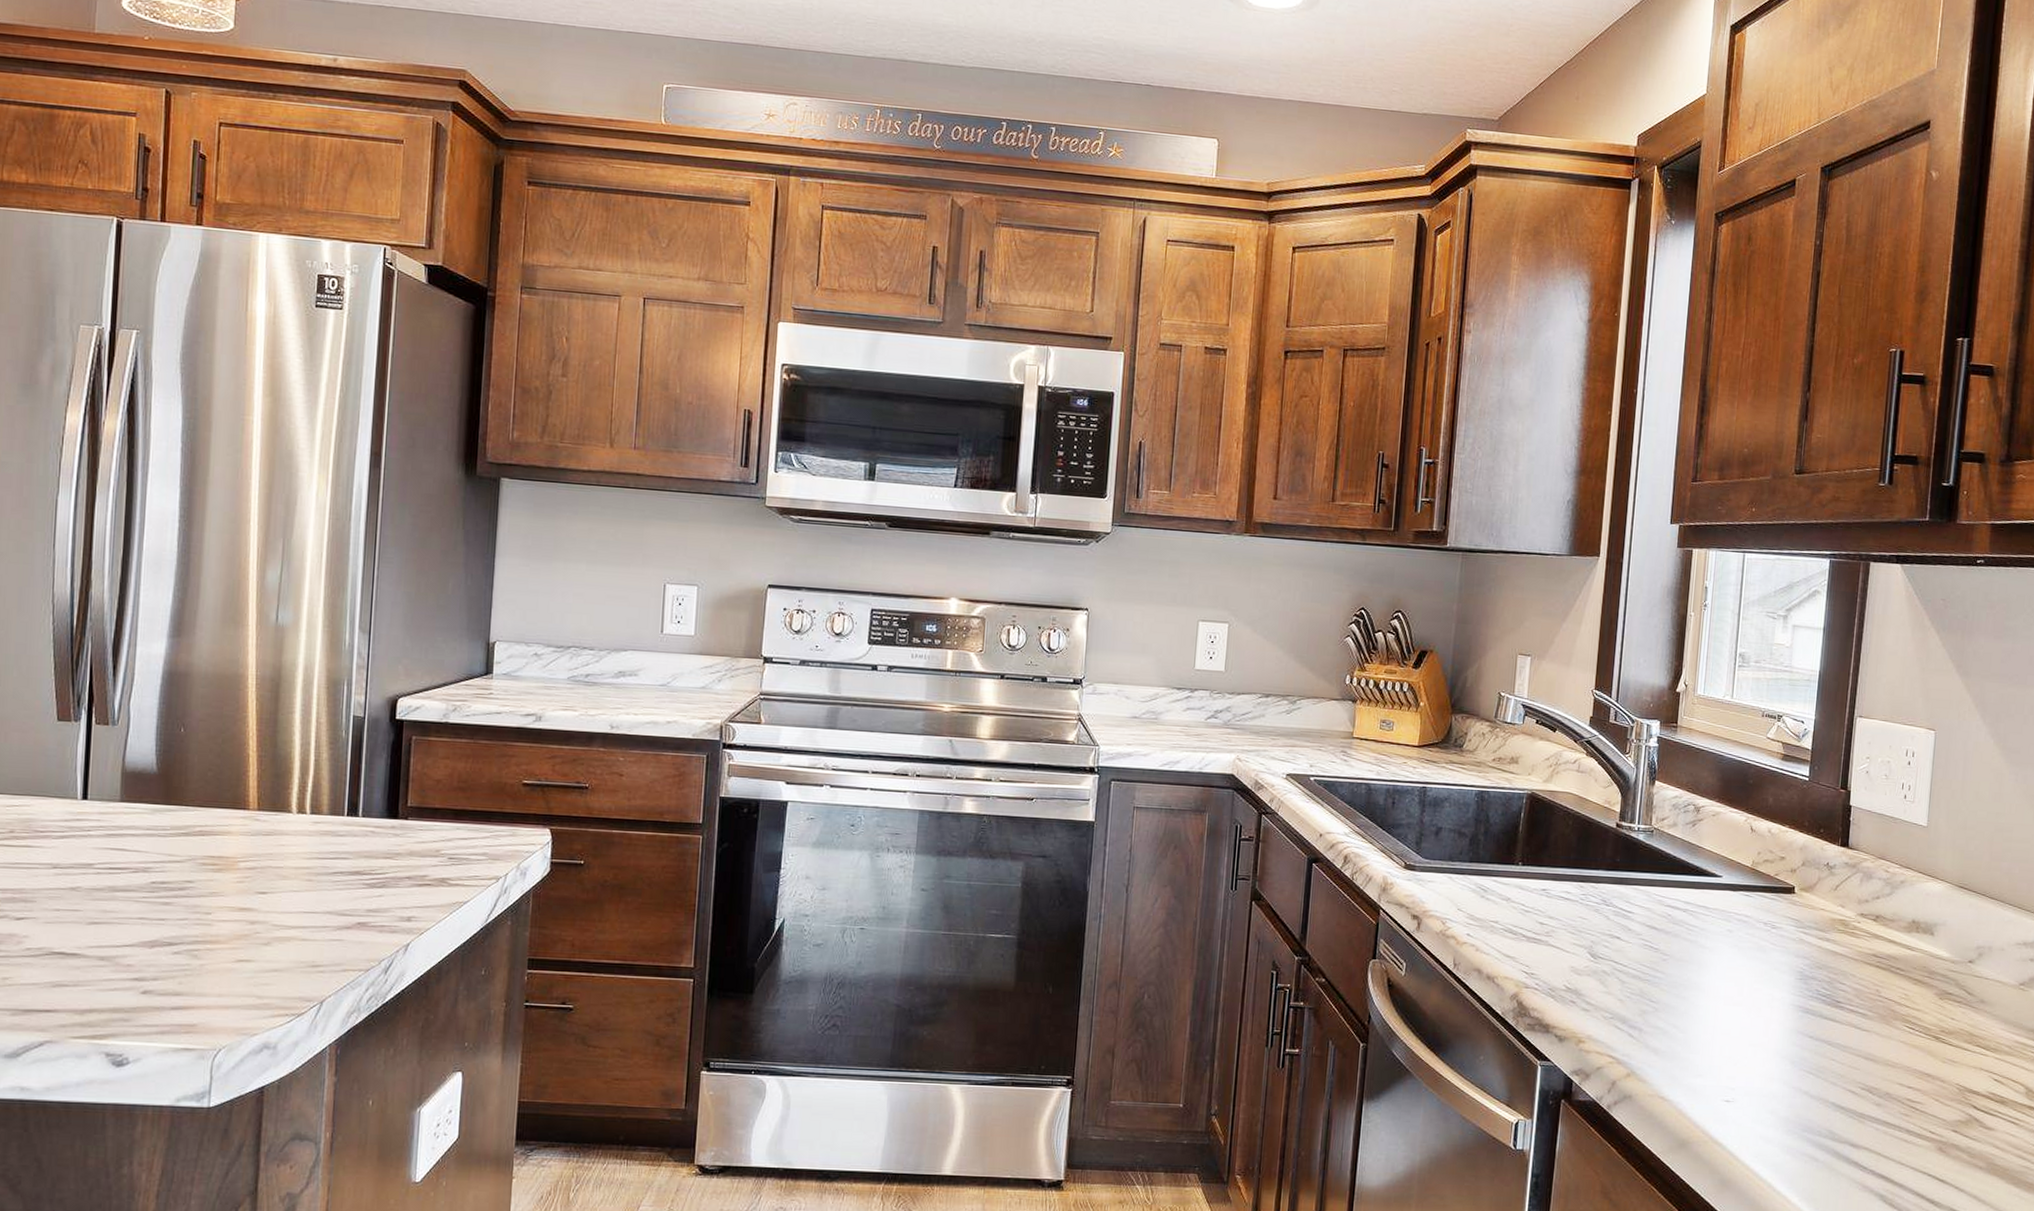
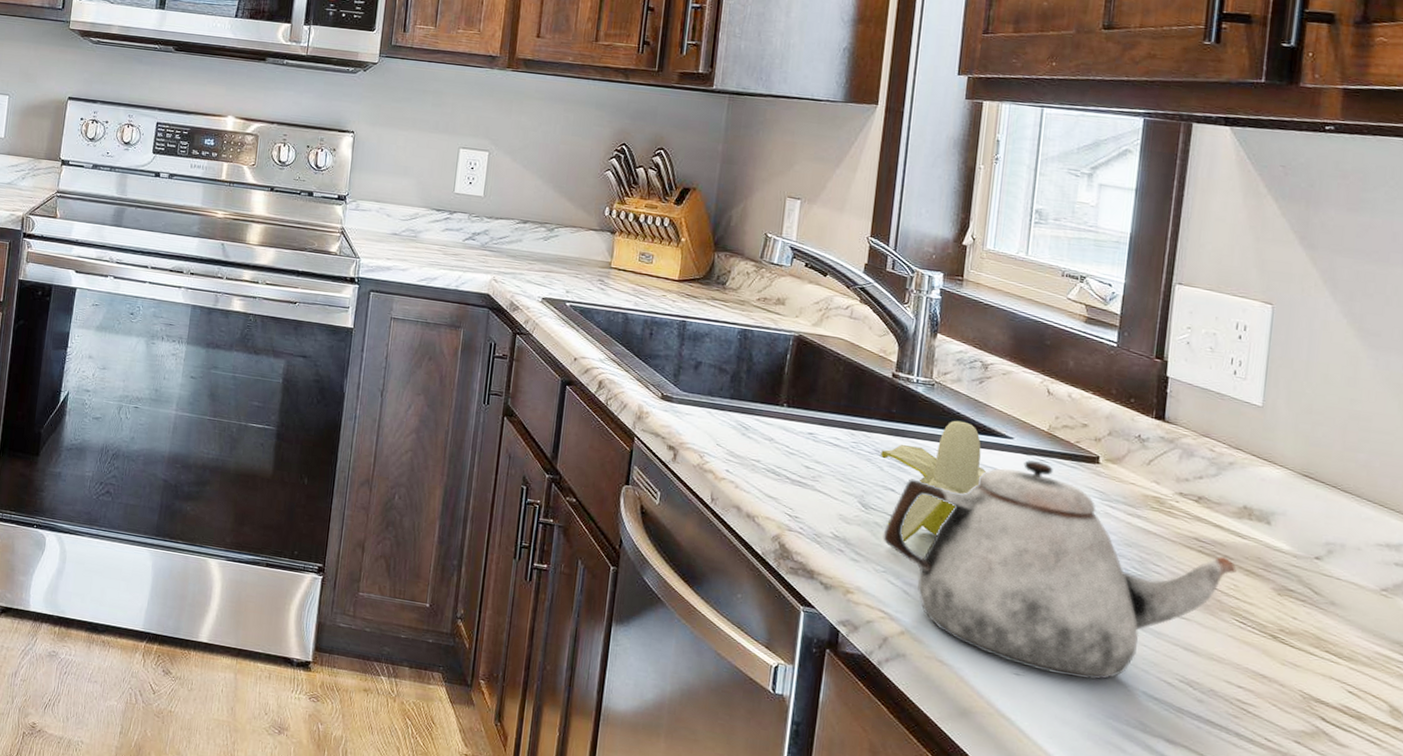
banana: none [1607,864,1700,987] -> present [881,420,987,542]
teapot: none [1610,896,1907,1098] -> present [883,460,1237,680]

